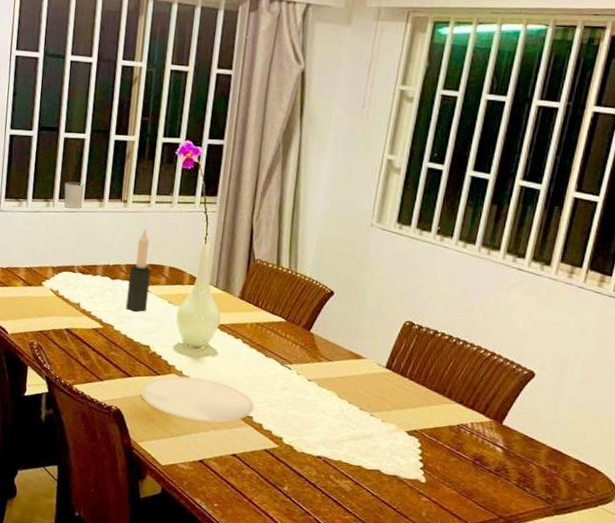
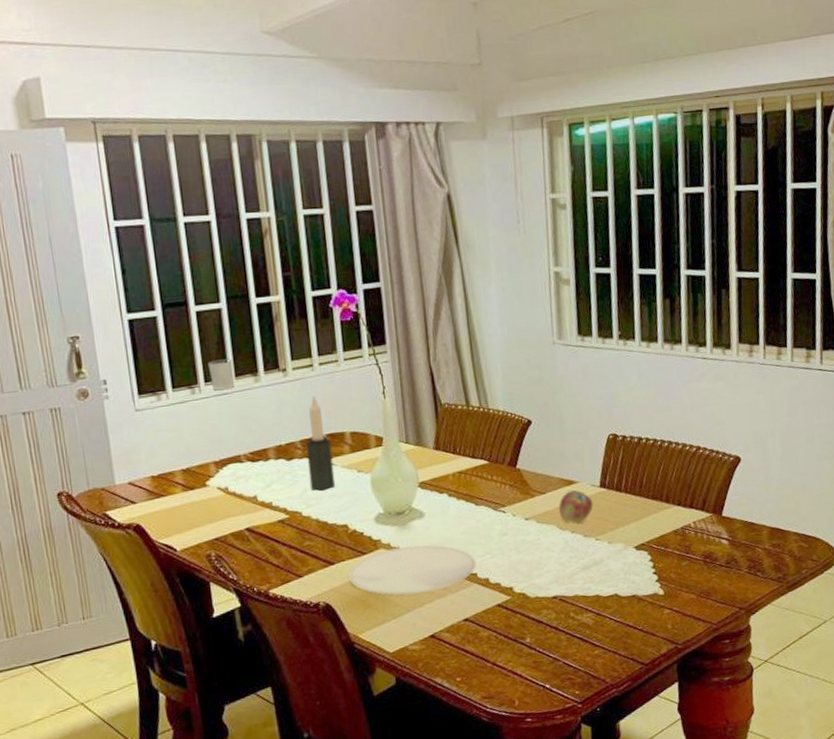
fruit: none [341,364,376,396] -> present [559,490,593,523]

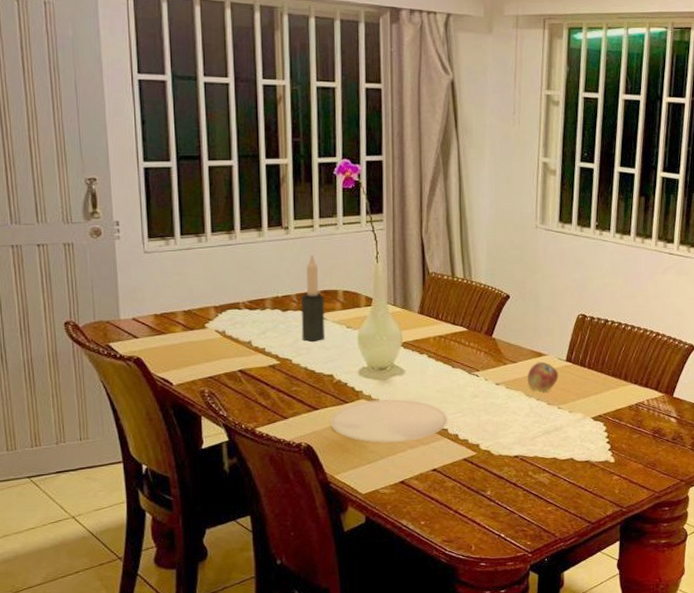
candle holder: present [207,359,235,392] -> none [215,213,240,242]

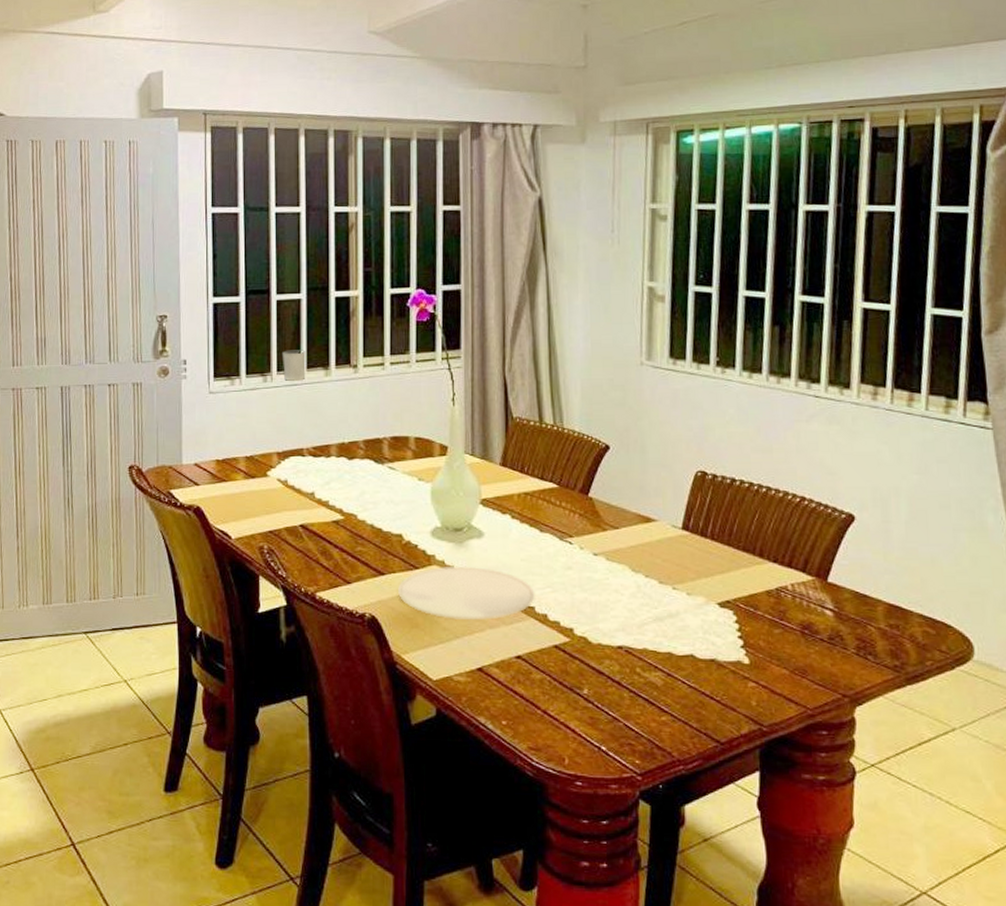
candle holder: none [215,213,240,242] -> present [282,350,306,382]
candle: present [301,254,325,343] -> none [368,395,395,496]
fruit: present [528,362,559,392] -> none [633,529,673,567]

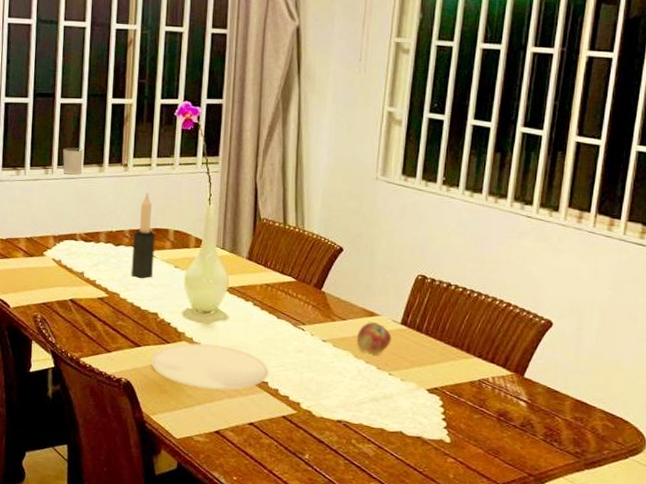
candle: none [368,395,395,496] -> present [131,192,156,279]
fruit: none [633,529,673,567] -> present [357,322,392,355]

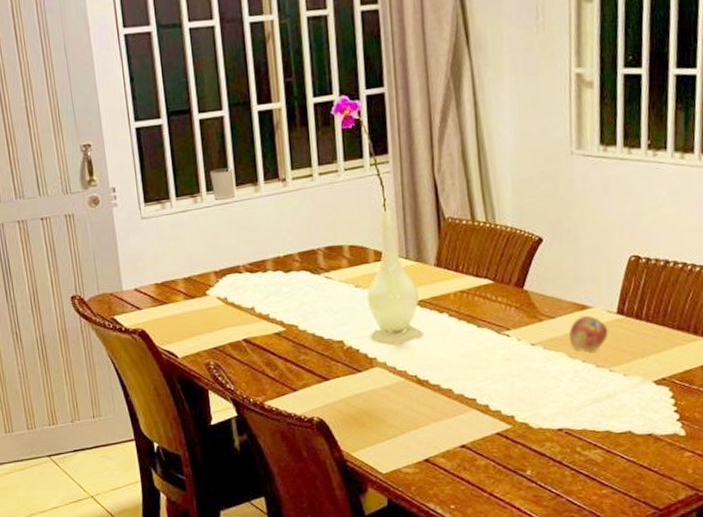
candle: present [131,192,156,279] -> none [304,207,332,306]
plate: present [151,343,269,391] -> none [343,365,476,417]

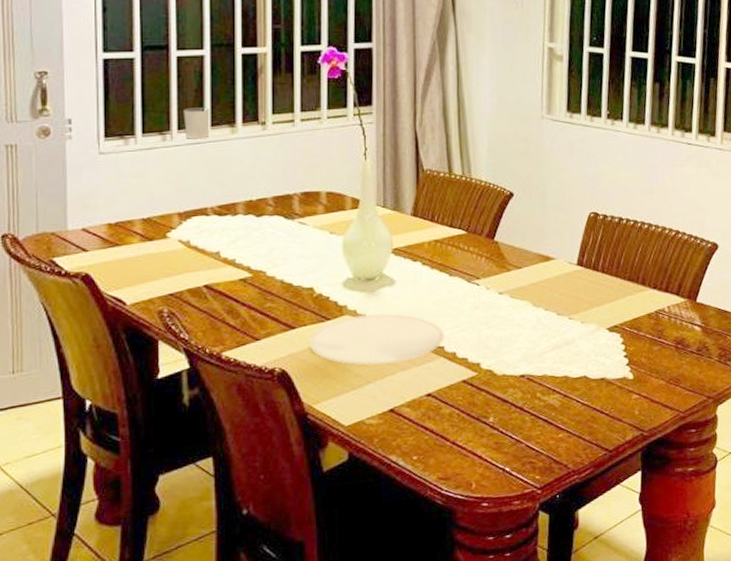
plate: none [343,365,476,417] -> present [309,313,445,366]
fruit: present [569,316,608,352] -> none [534,267,569,301]

